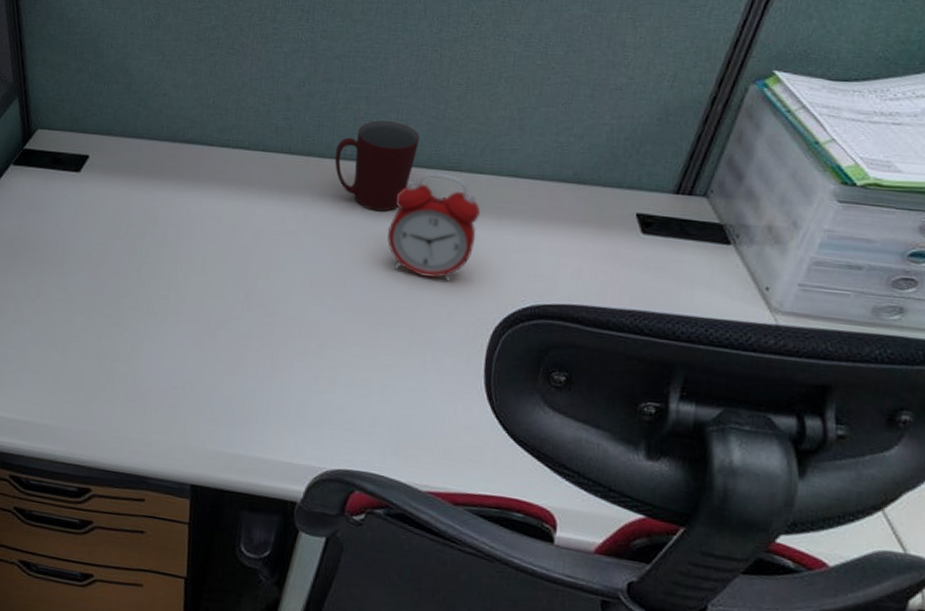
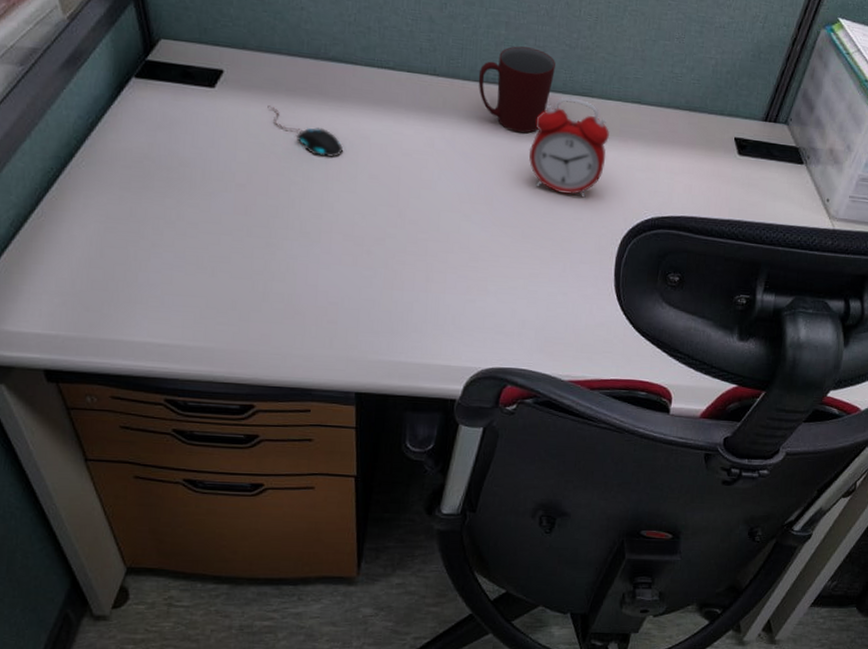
mouse: none [126,188,194,238] -> present [267,105,343,157]

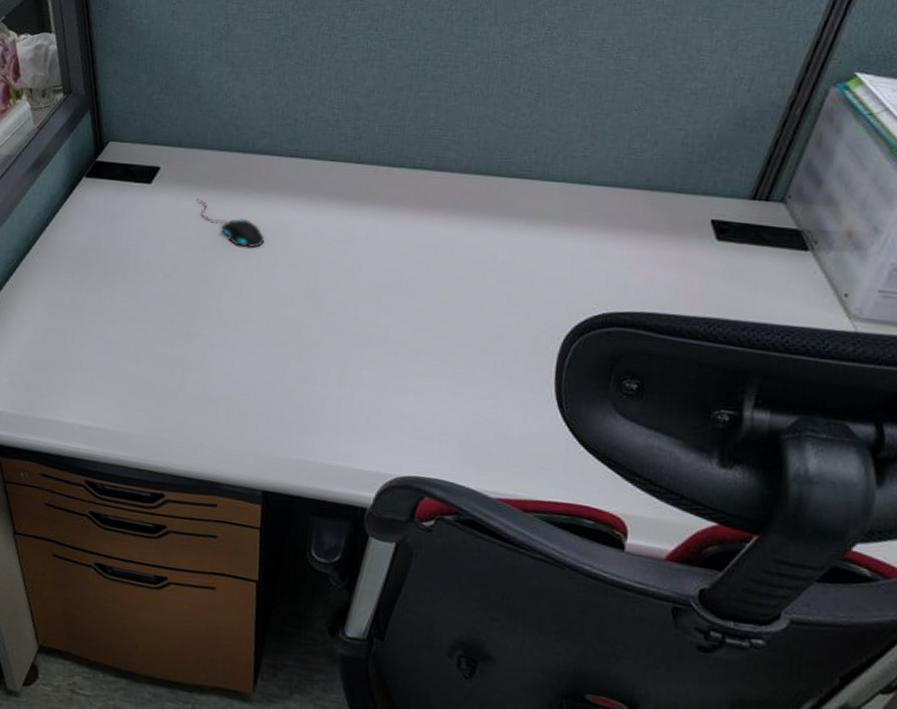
mug: present [478,46,555,133] -> none [404,129,490,220]
alarm clock: present [529,97,610,198] -> none [457,180,552,290]

